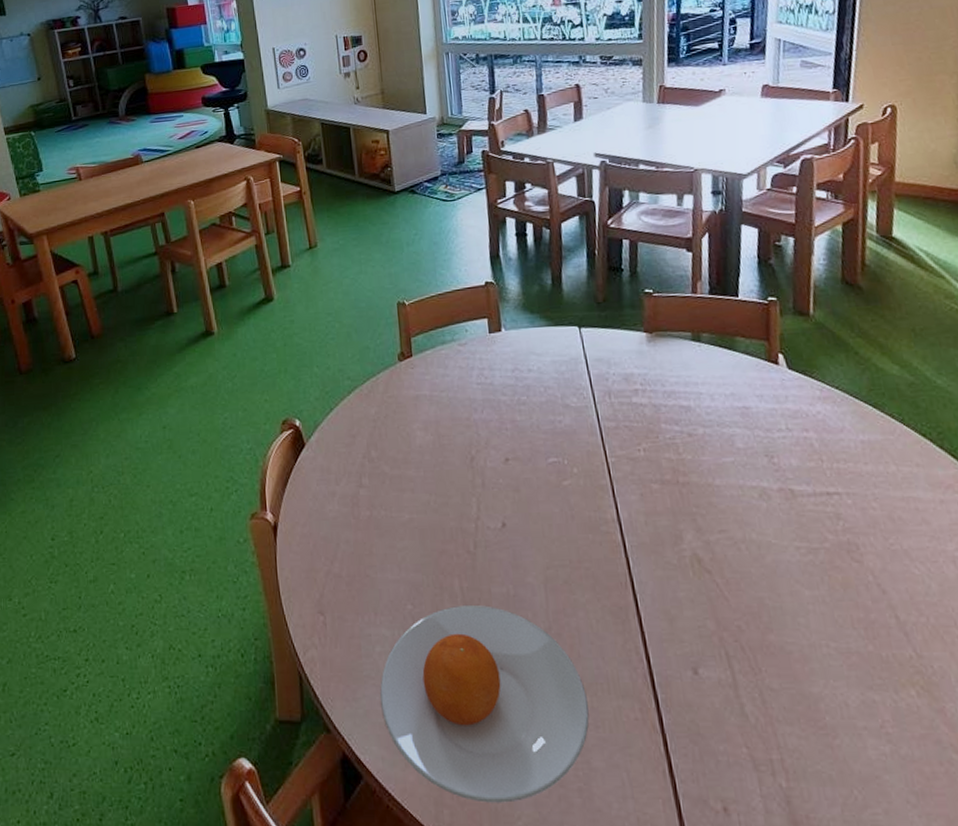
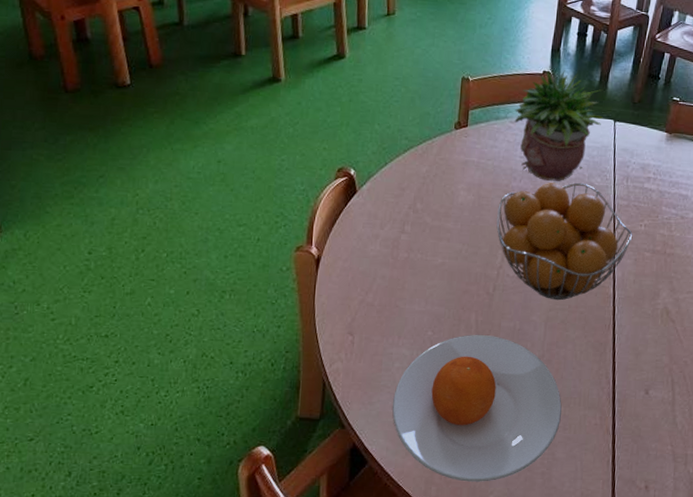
potted plant: none [461,277,566,408] -> present [514,69,604,181]
fruit basket: none [462,406,632,555] -> present [496,182,633,301]

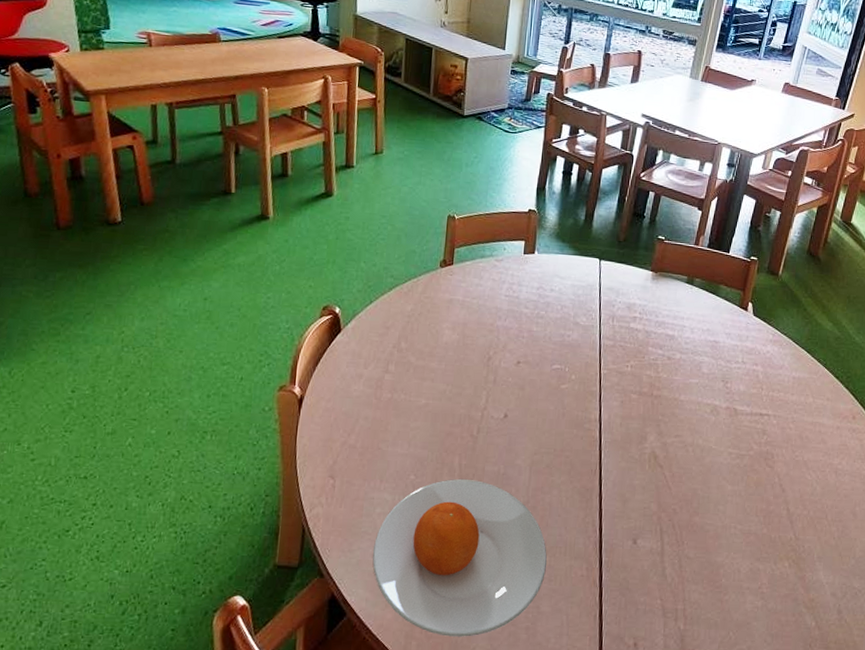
fruit basket: present [496,182,633,301] -> none [481,321,619,444]
potted plant: present [514,69,604,181] -> none [499,207,589,321]

